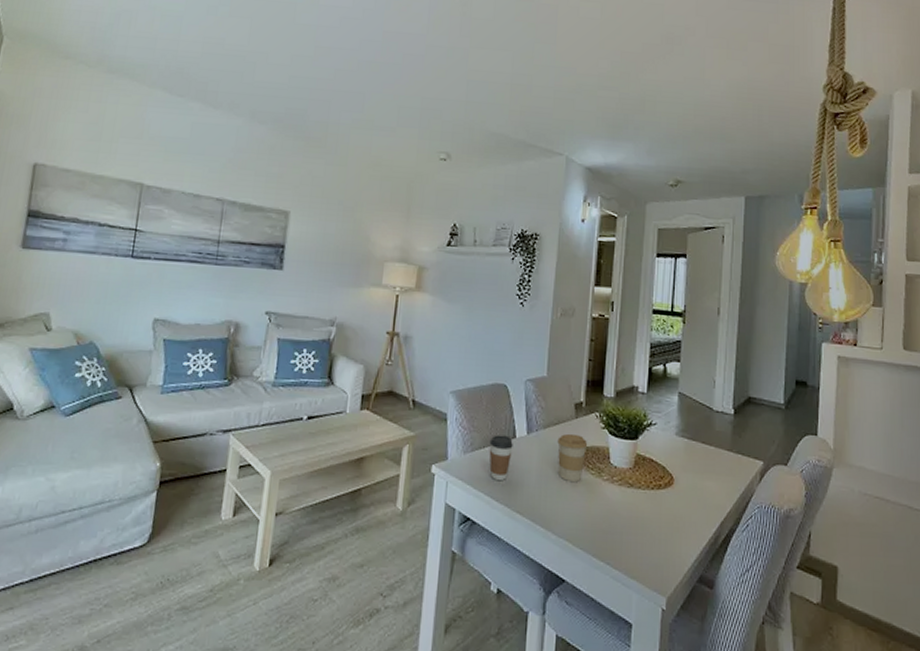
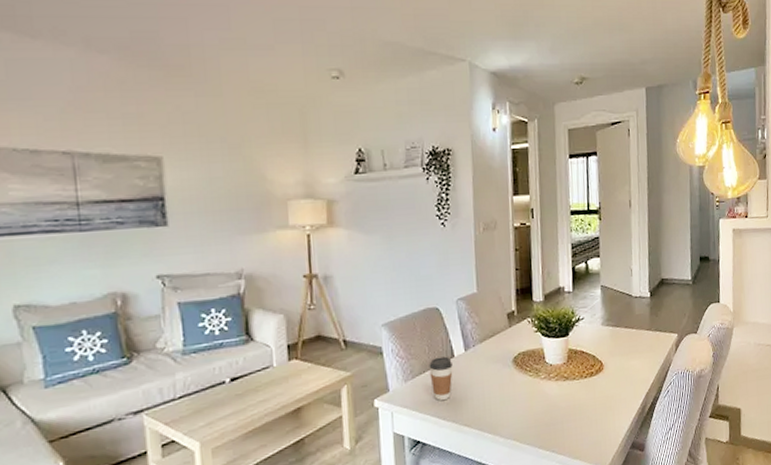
coffee cup: present [557,433,588,482] -> none [494,342,524,387]

